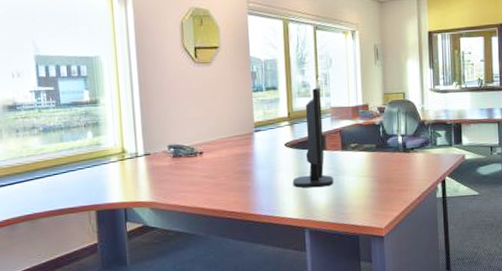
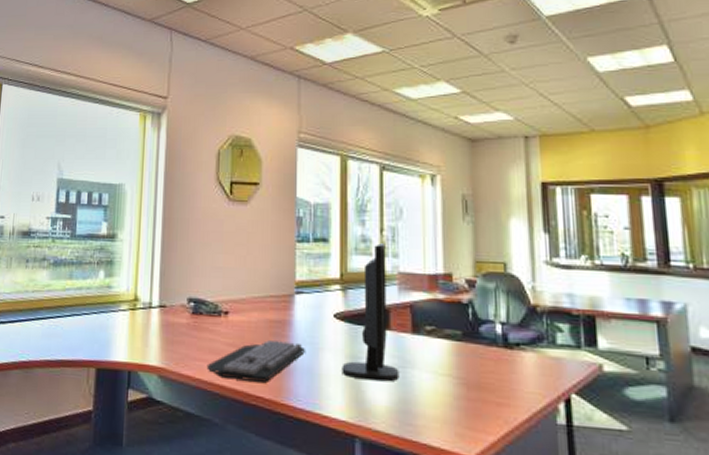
keyboard: none [189,168,266,202] -> present [206,340,306,382]

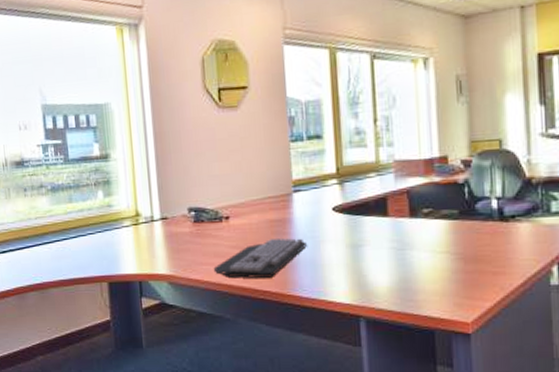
monitor: present [342,243,400,382] -> none [343,134,399,266]

